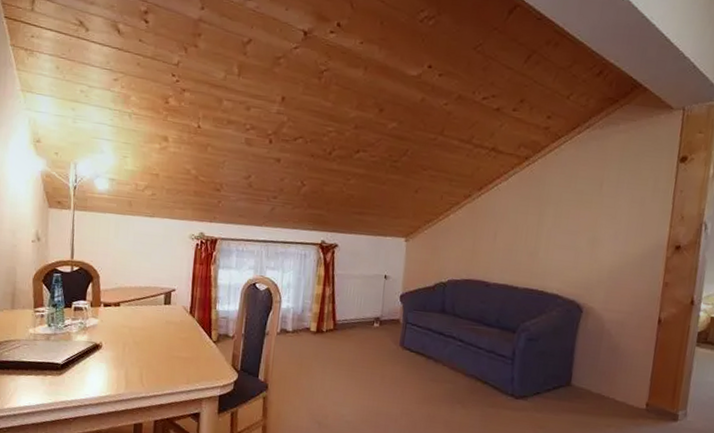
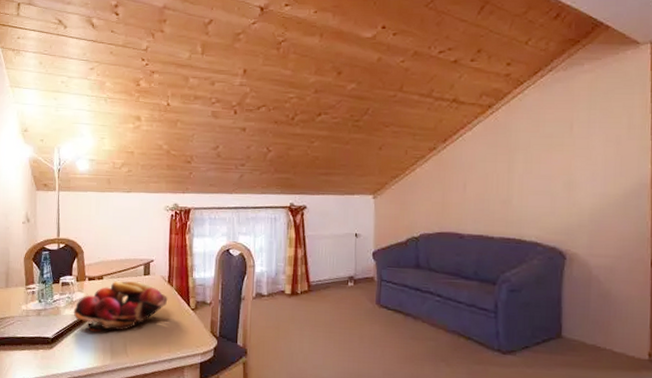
fruit basket: none [86,308,189,360] -> present [73,281,168,332]

